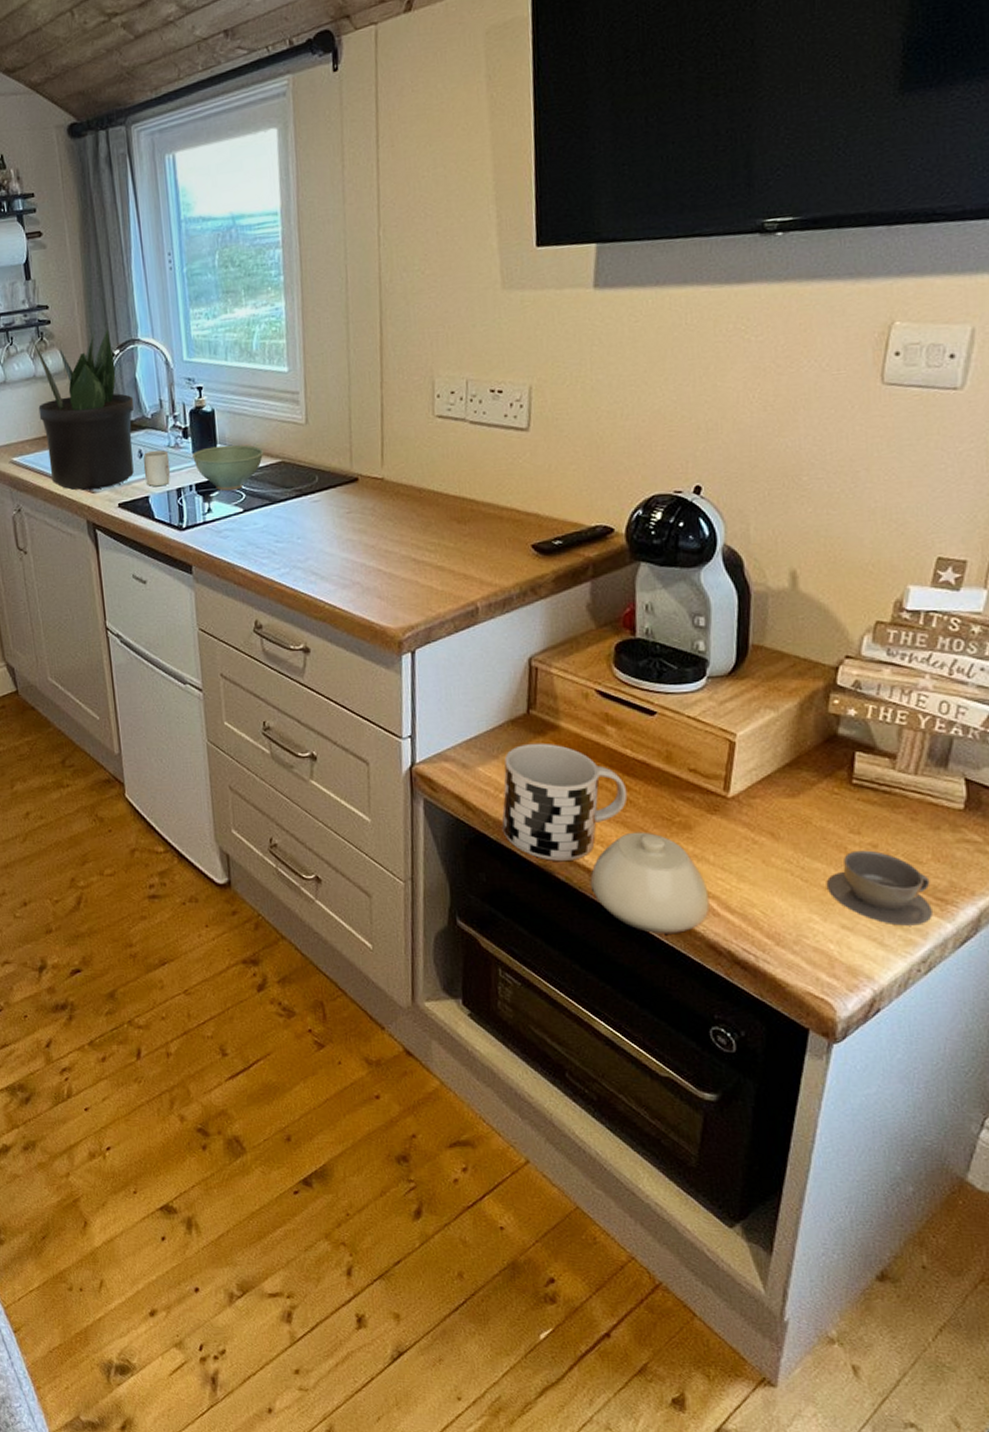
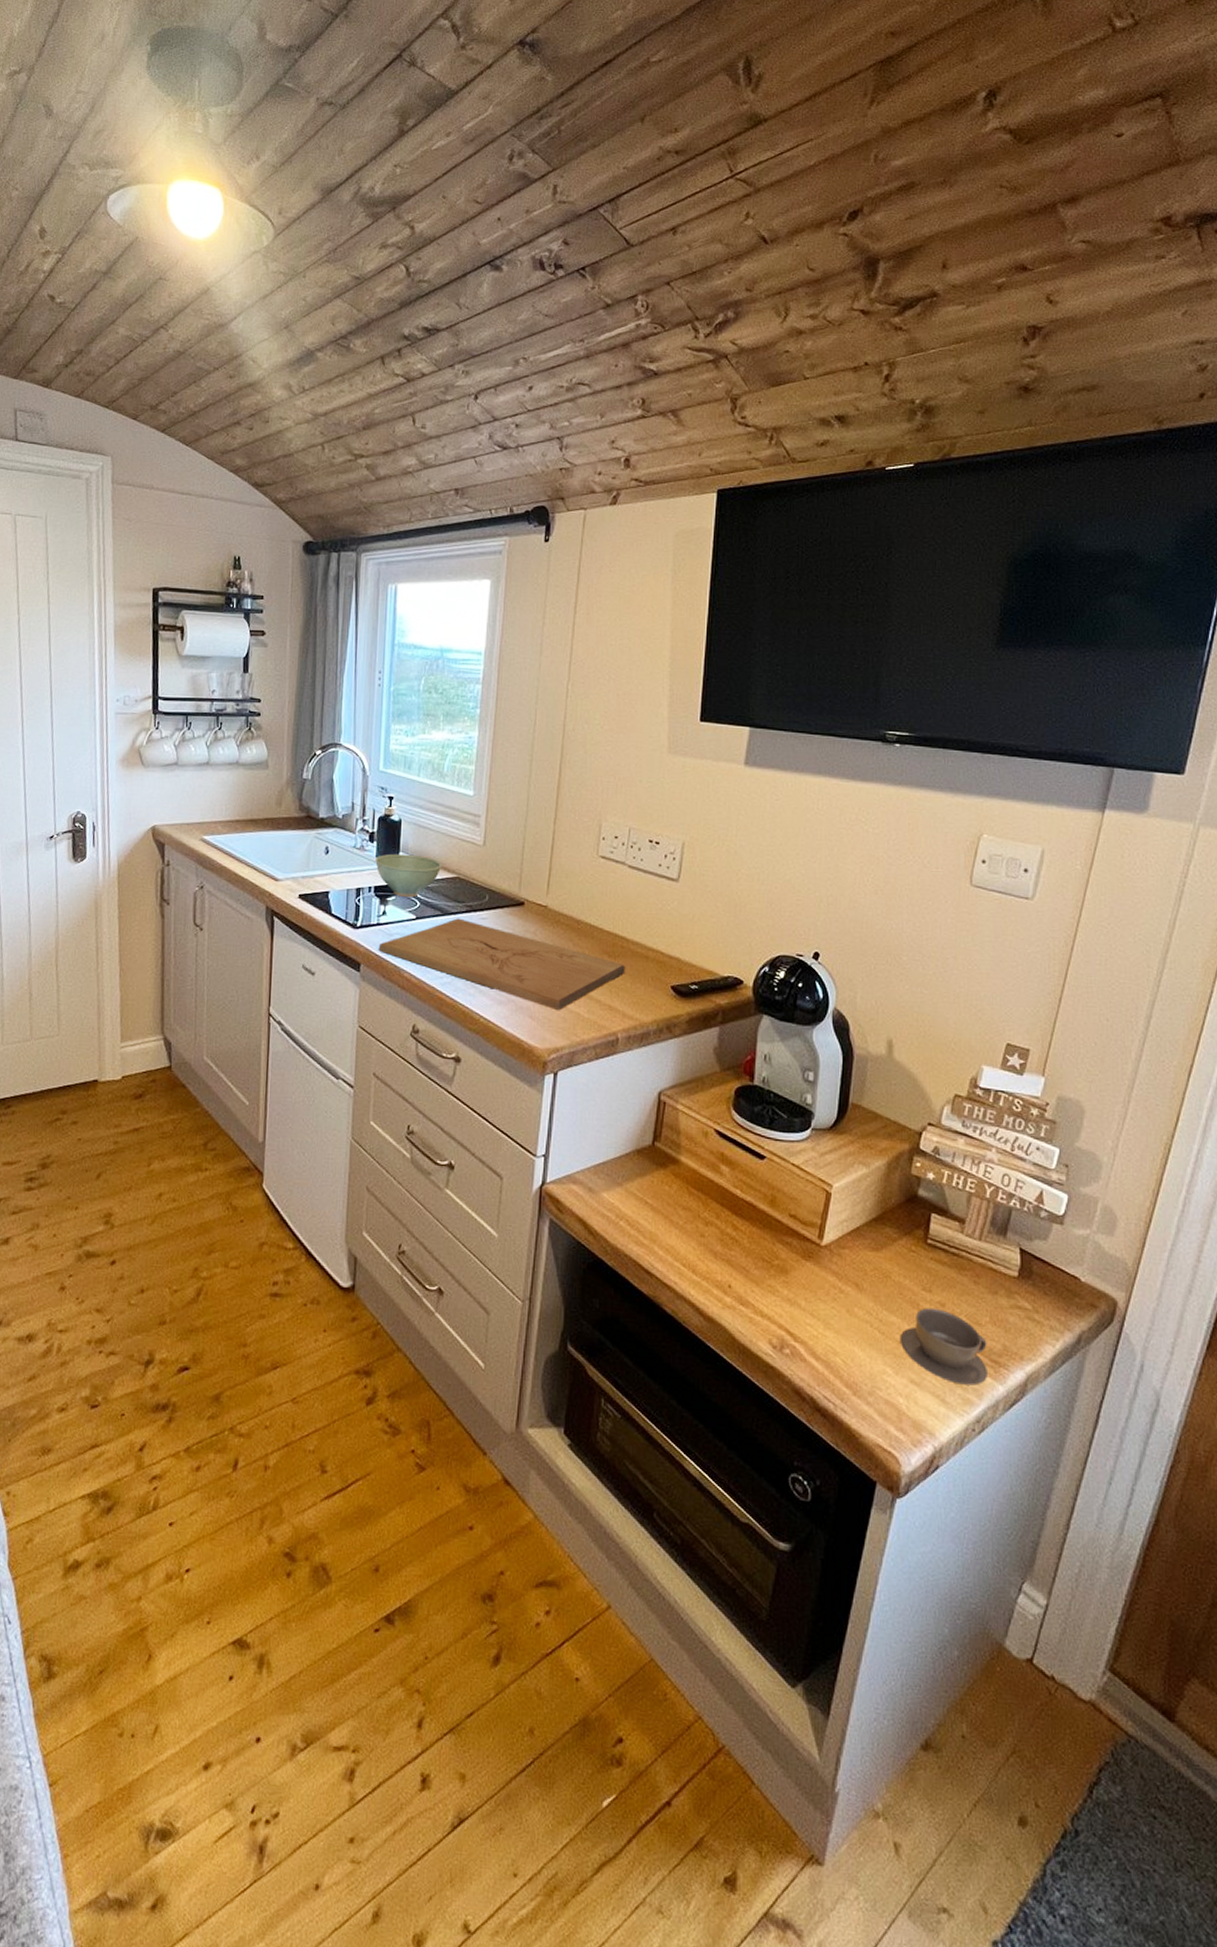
planter: present [30,330,134,490] -> none [236,723,328,878]
mug: present [143,450,171,487] -> none [327,850,354,884]
cutting board: none [208,504,479,587] -> present [378,918,626,1011]
cup: present [502,743,628,862] -> none [619,1174,734,1295]
sugar bowl: present [590,832,710,935] -> none [693,1271,798,1377]

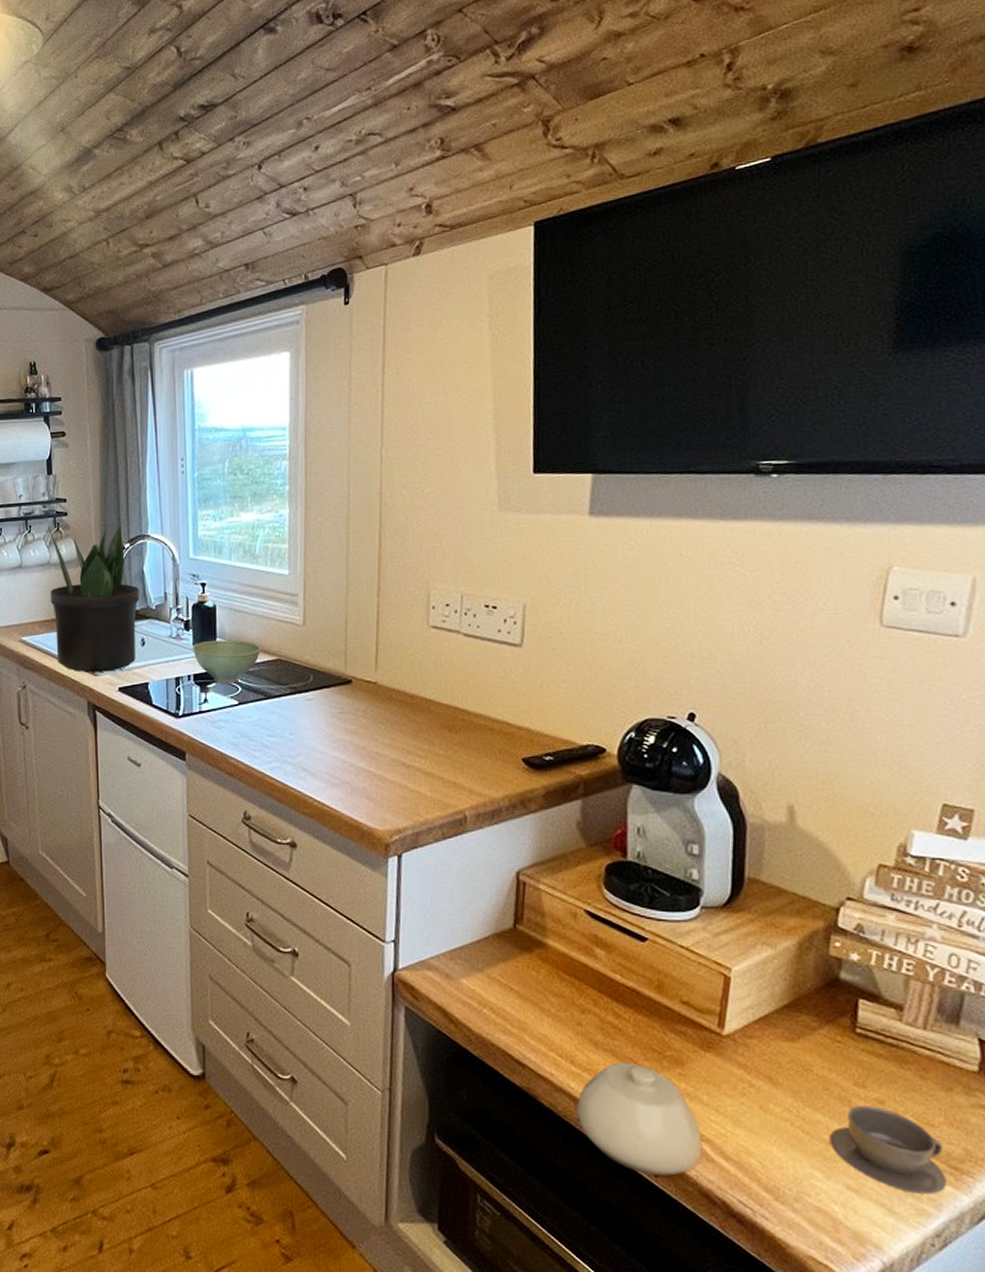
planter: none [236,723,328,878] -> present [47,524,140,672]
cutting board: present [378,918,626,1011] -> none [202,701,469,791]
sugar bowl: none [693,1271,798,1377] -> present [575,1062,703,1177]

